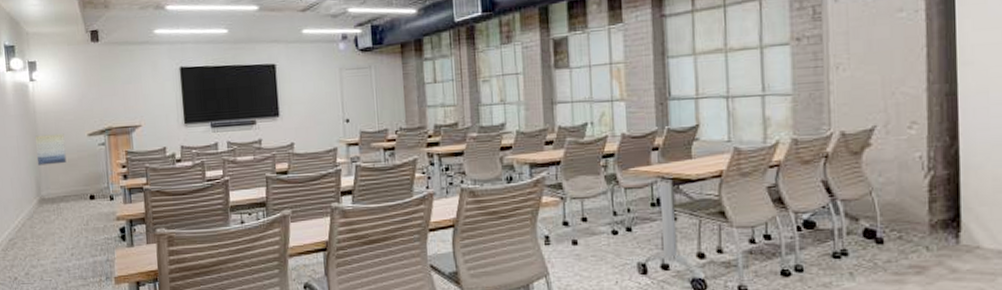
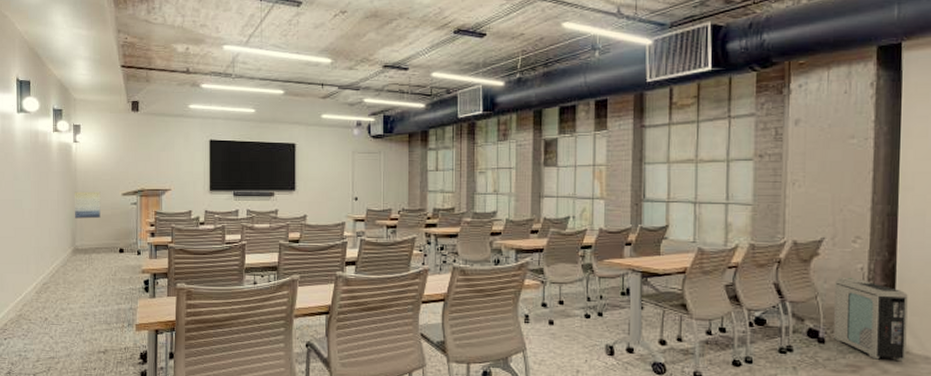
air purifier: none [890,167,976,258] -> present [832,276,908,362]

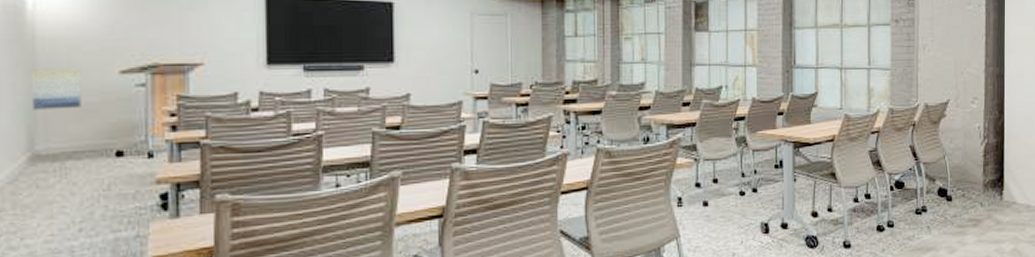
air purifier: present [832,276,908,362] -> none [958,136,1013,212]

